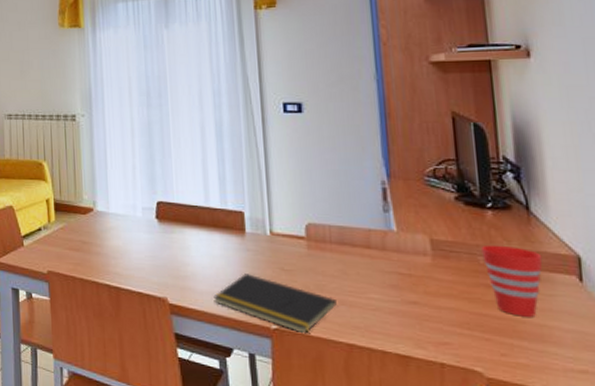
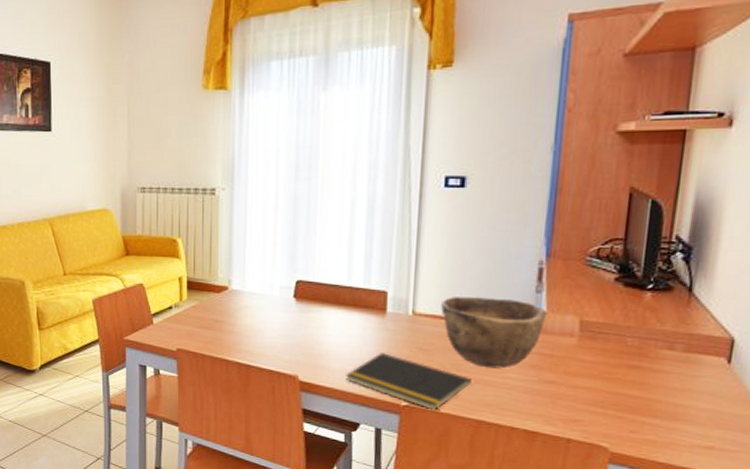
bowl: none [295,217,398,289] -> present [440,297,548,369]
cup: present [481,245,543,317] -> none [631,326,695,397]

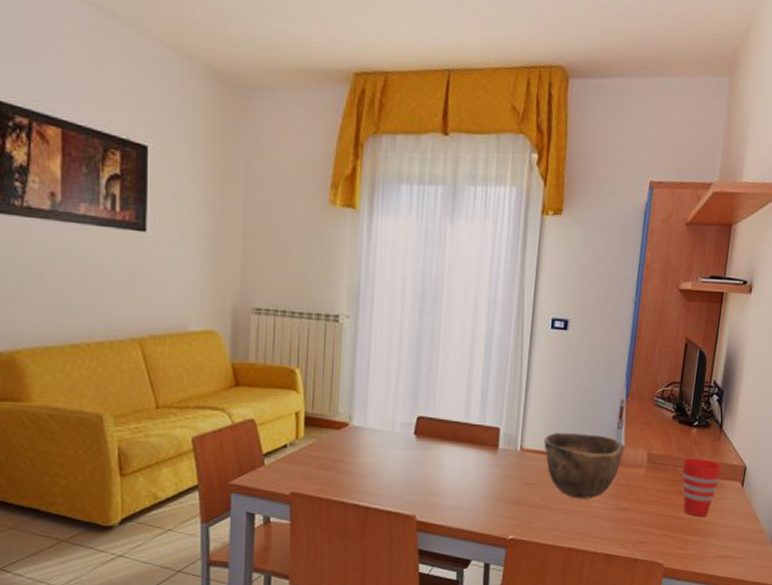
notepad: present [345,353,472,411] -> none [460,488,566,542]
cup: none [631,326,695,397] -> present [682,458,722,517]

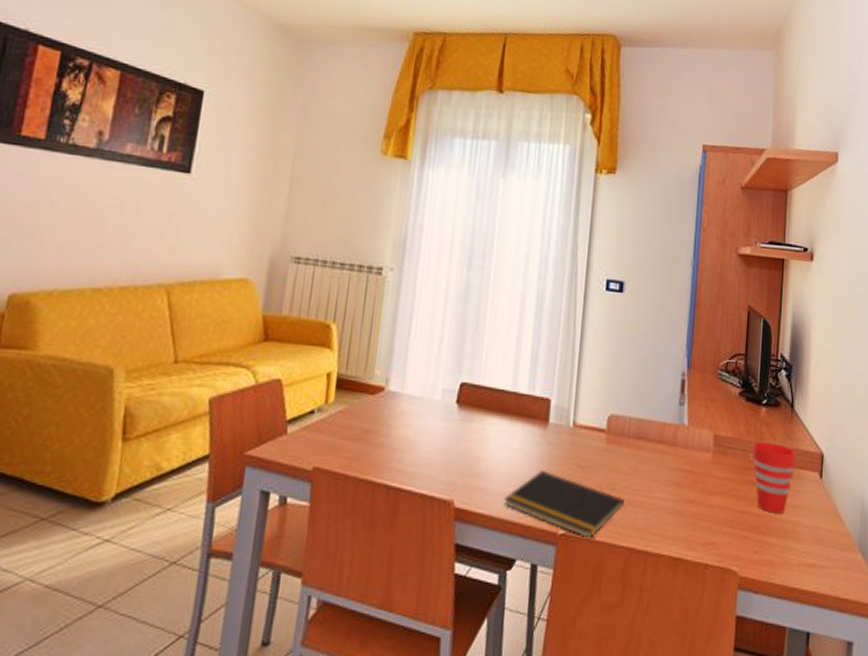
notepad: none [460,488,566,542] -> present [504,471,625,539]
bowl: present [543,433,625,499] -> none [598,407,689,488]

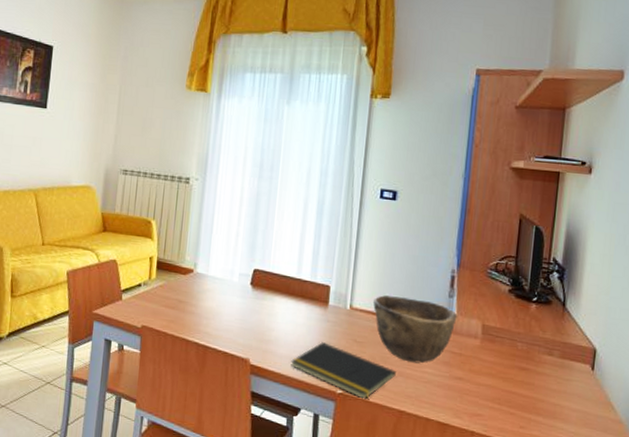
bowl: none [598,407,689,488] -> present [372,295,458,364]
cup: present [752,441,797,513] -> none [521,333,567,397]

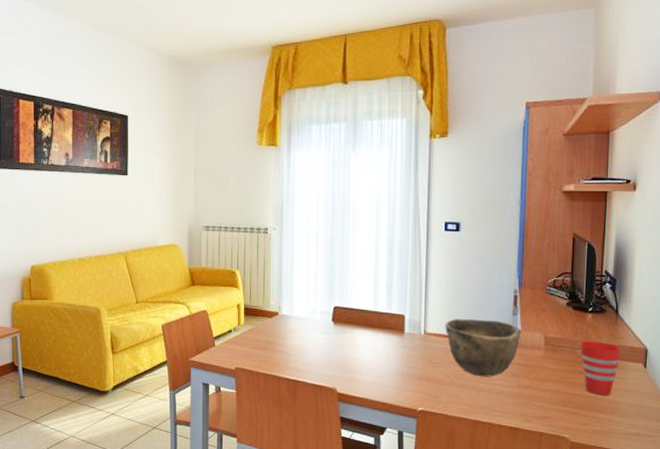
notepad: present [291,342,396,400] -> none [374,367,470,414]
cup: none [521,333,567,397] -> present [580,340,622,395]

